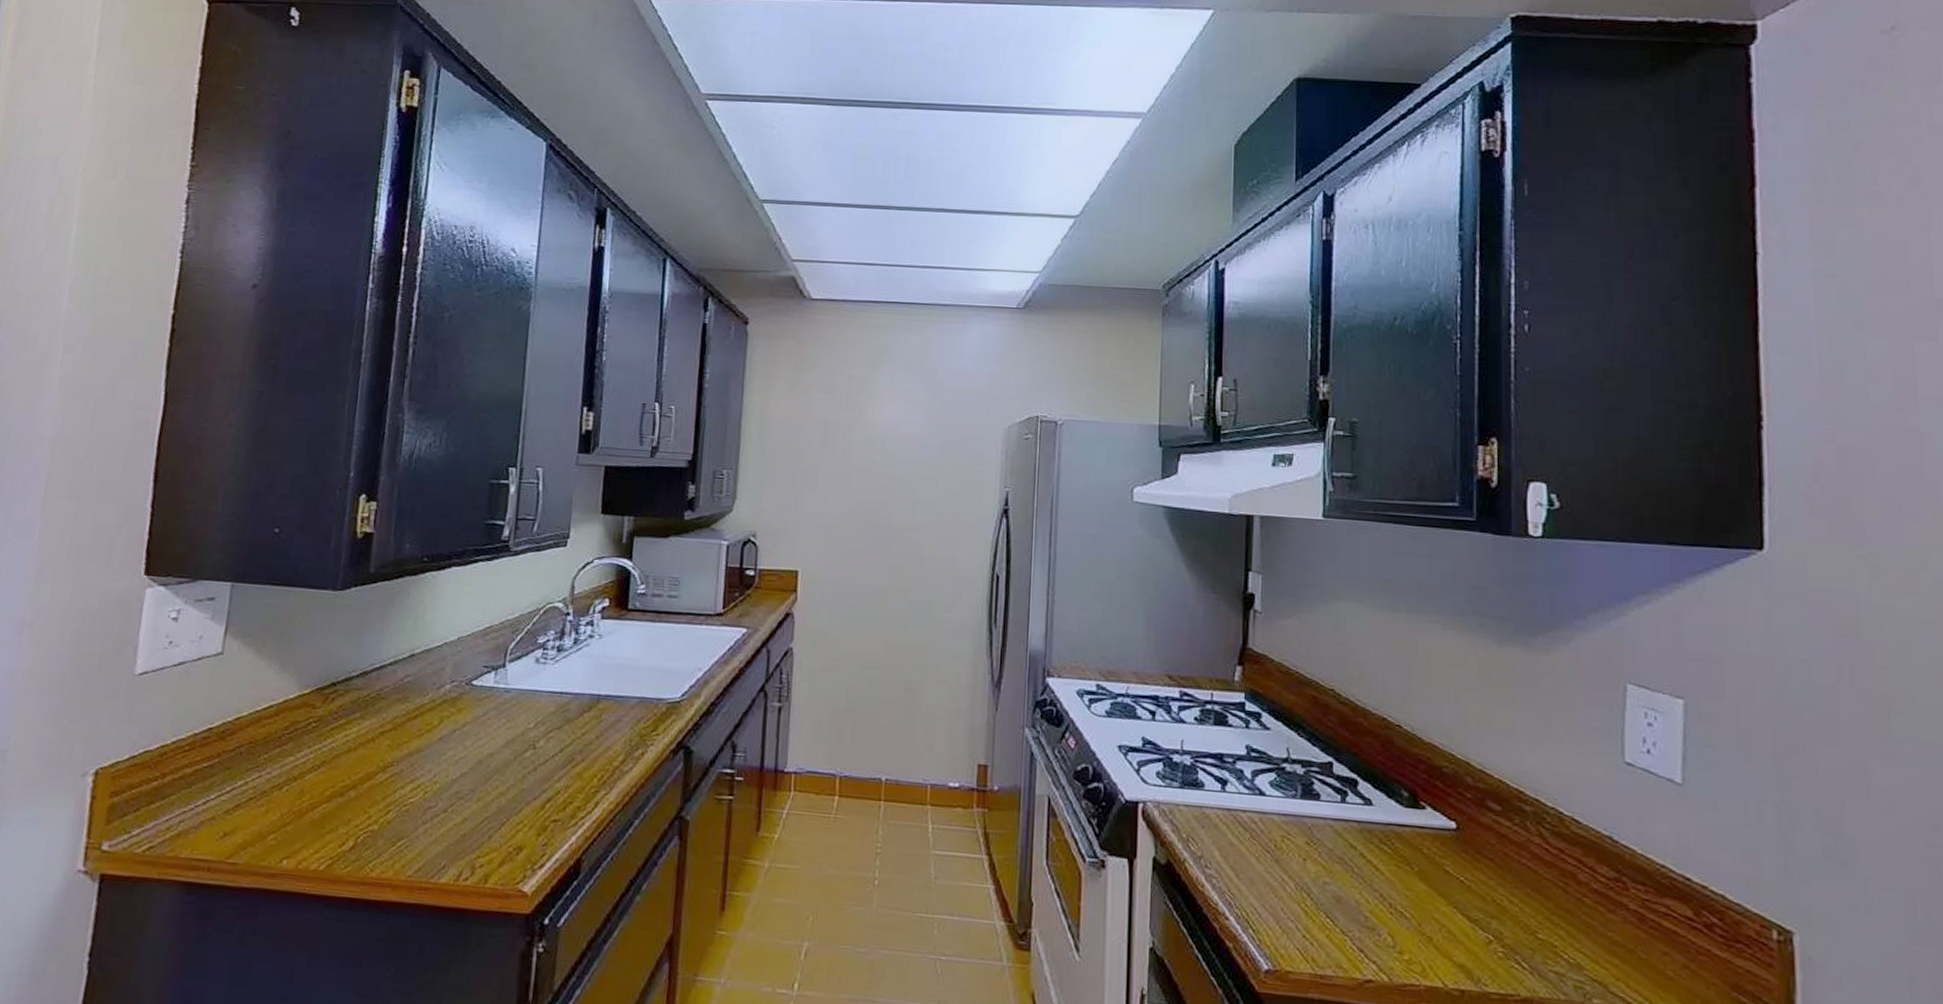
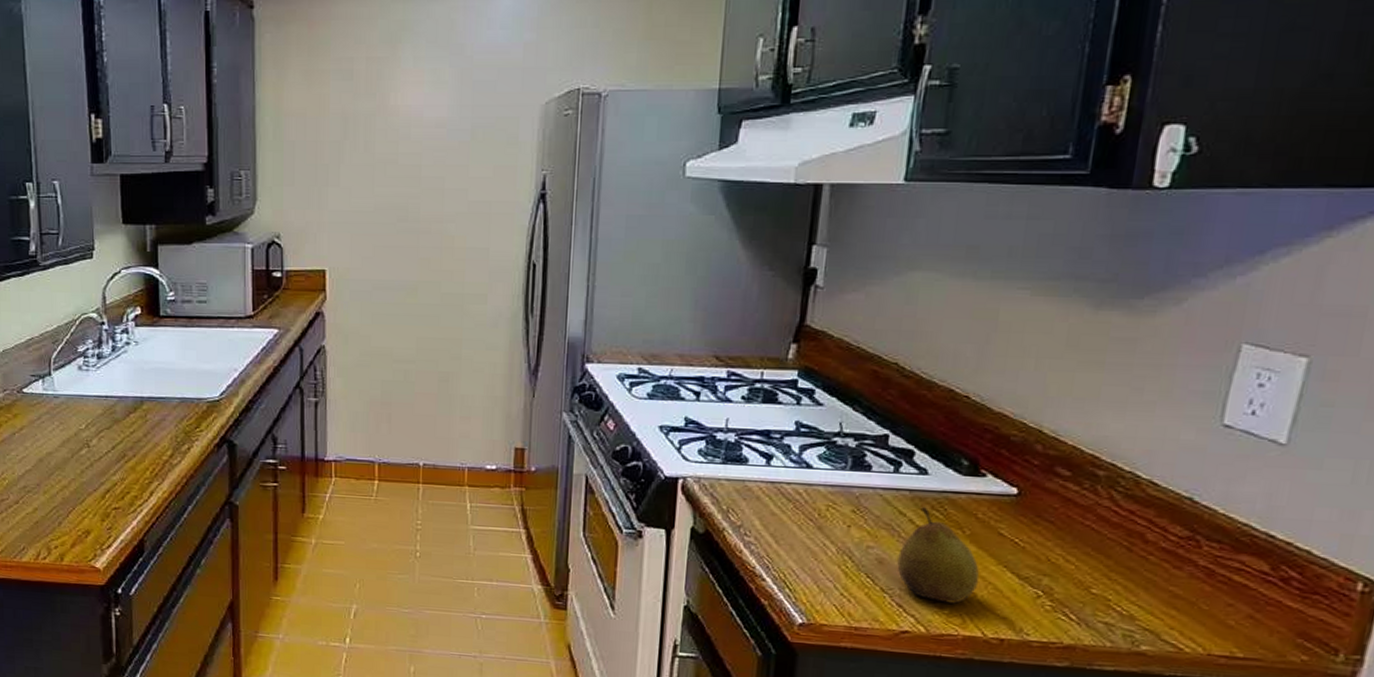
fruit: none [1352,840,1433,949] -> present [896,507,980,604]

